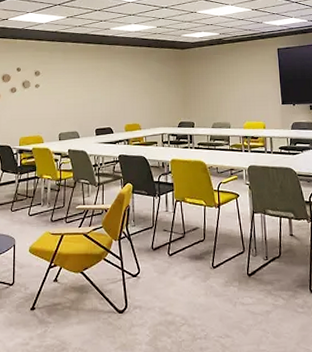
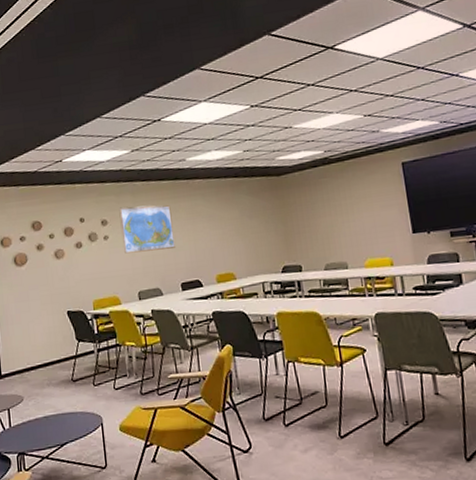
world map: none [51,62,94,101] -> present [119,204,175,254]

